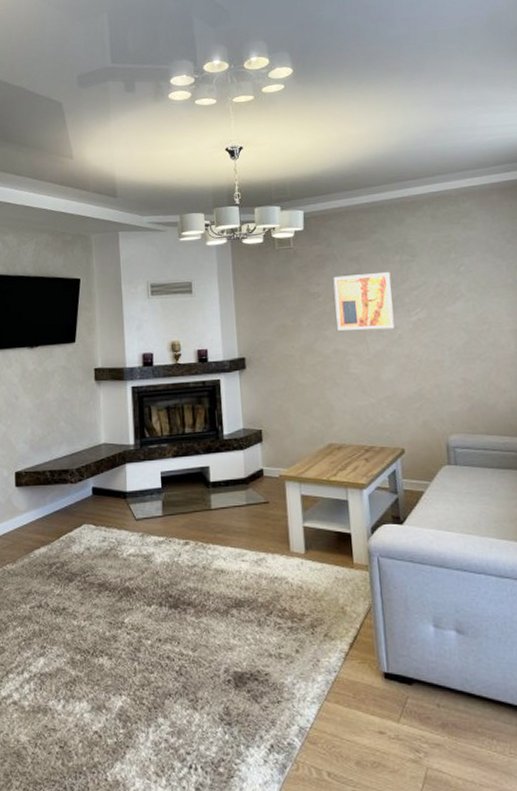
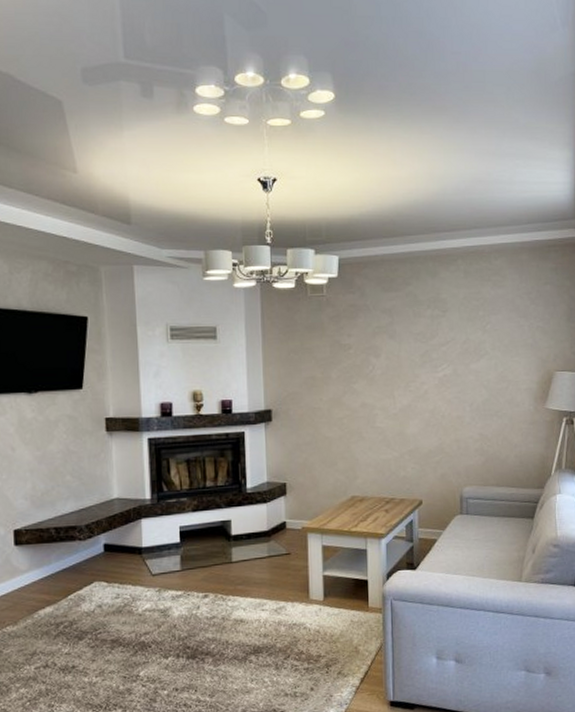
wall art: present [333,272,395,331] -> none [365,327,422,385]

